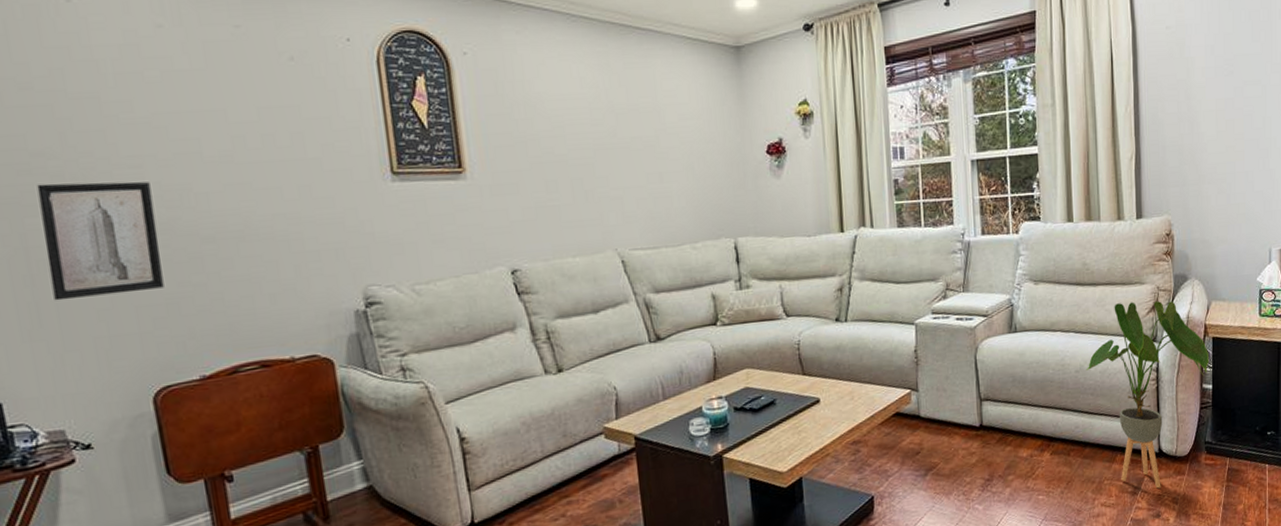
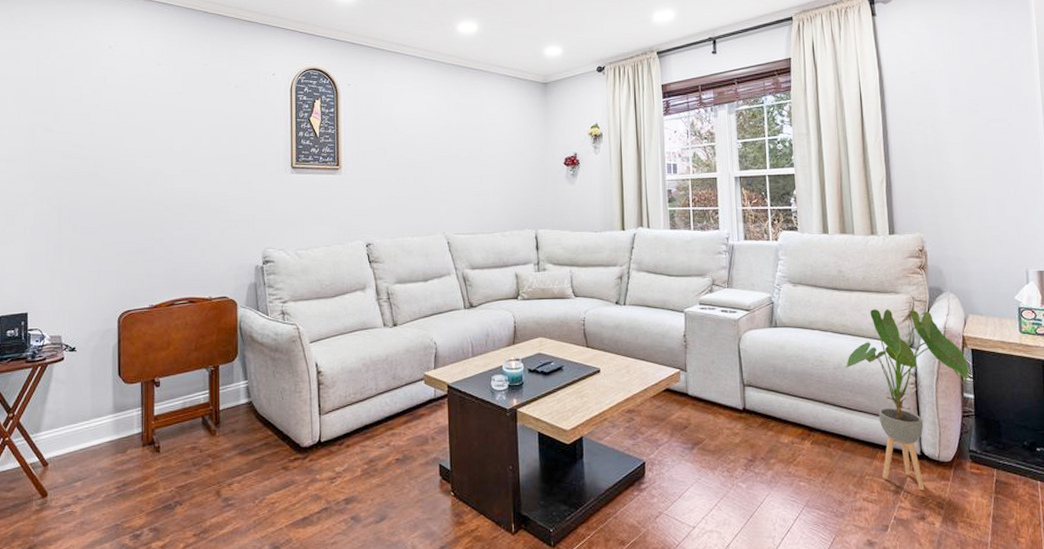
wall art: present [36,181,164,301] -> none [70,165,138,244]

